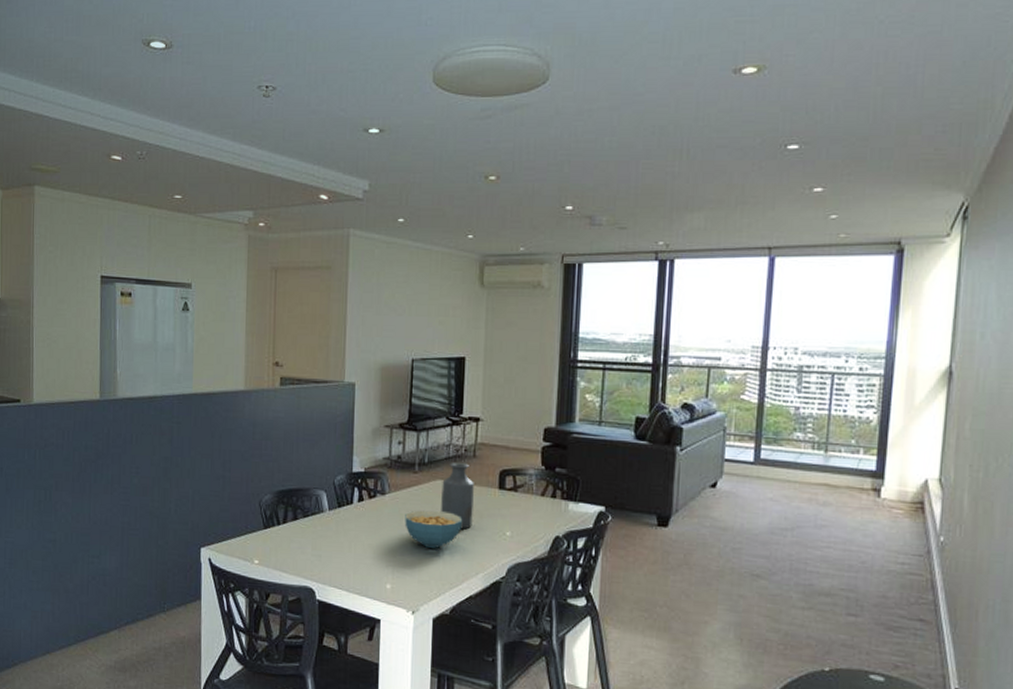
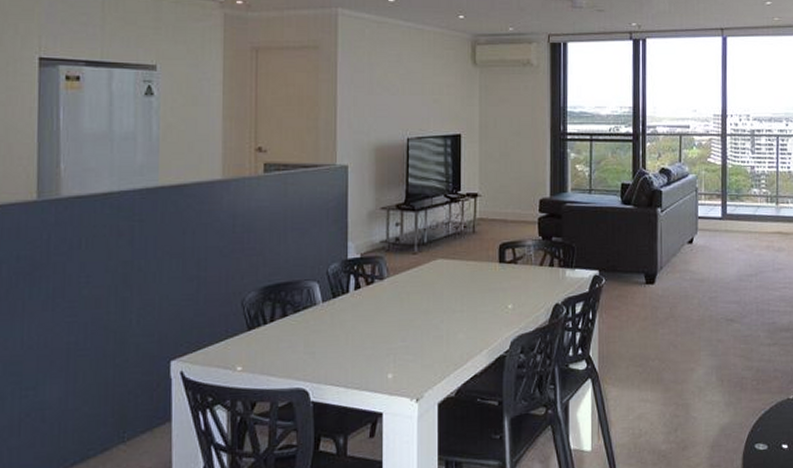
cereal bowl: present [405,510,463,548] -> none [405,291,465,330]
bottle: present [441,463,474,530] -> none [442,240,475,307]

